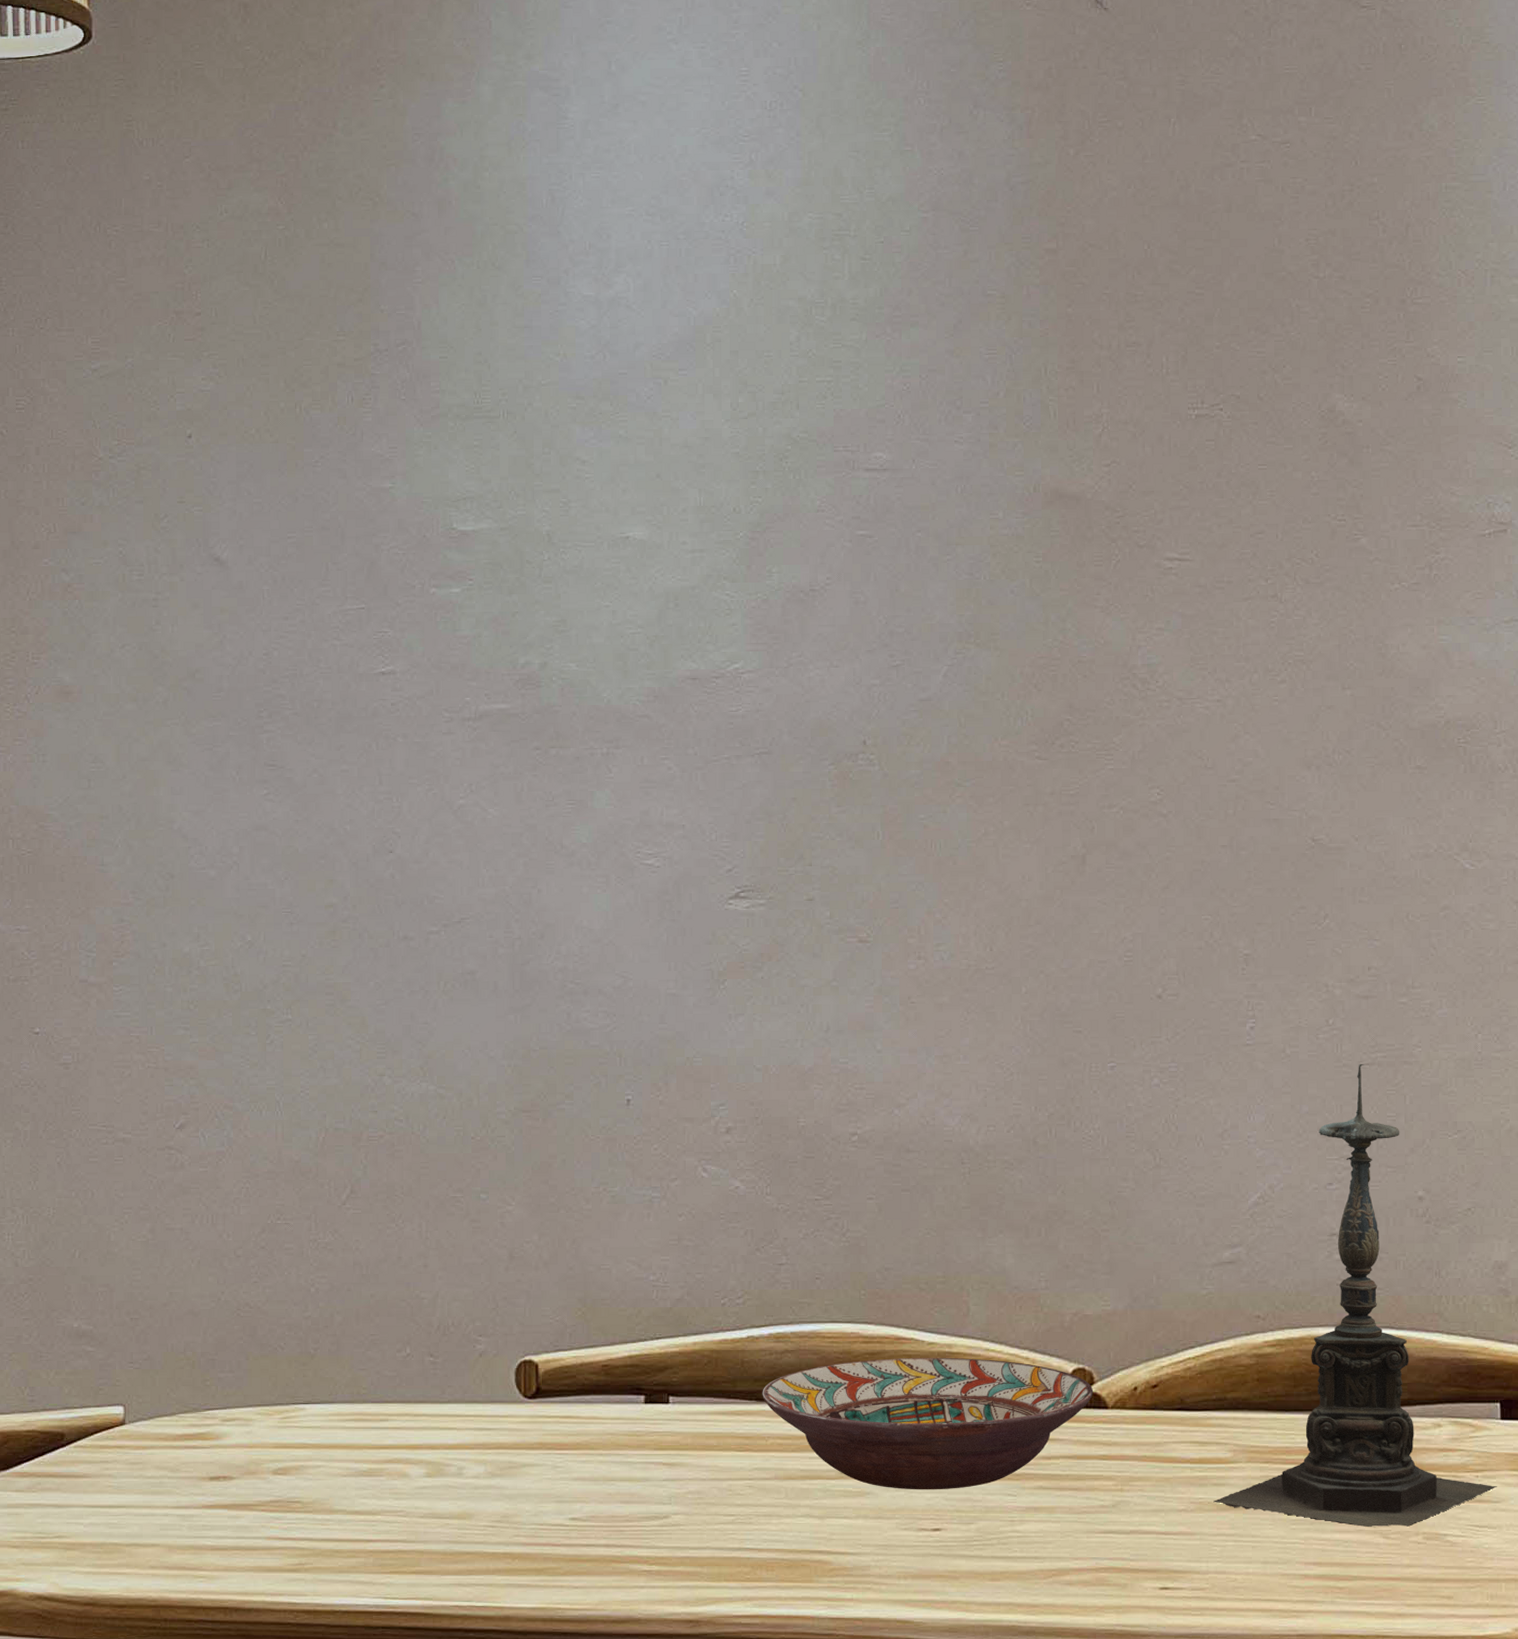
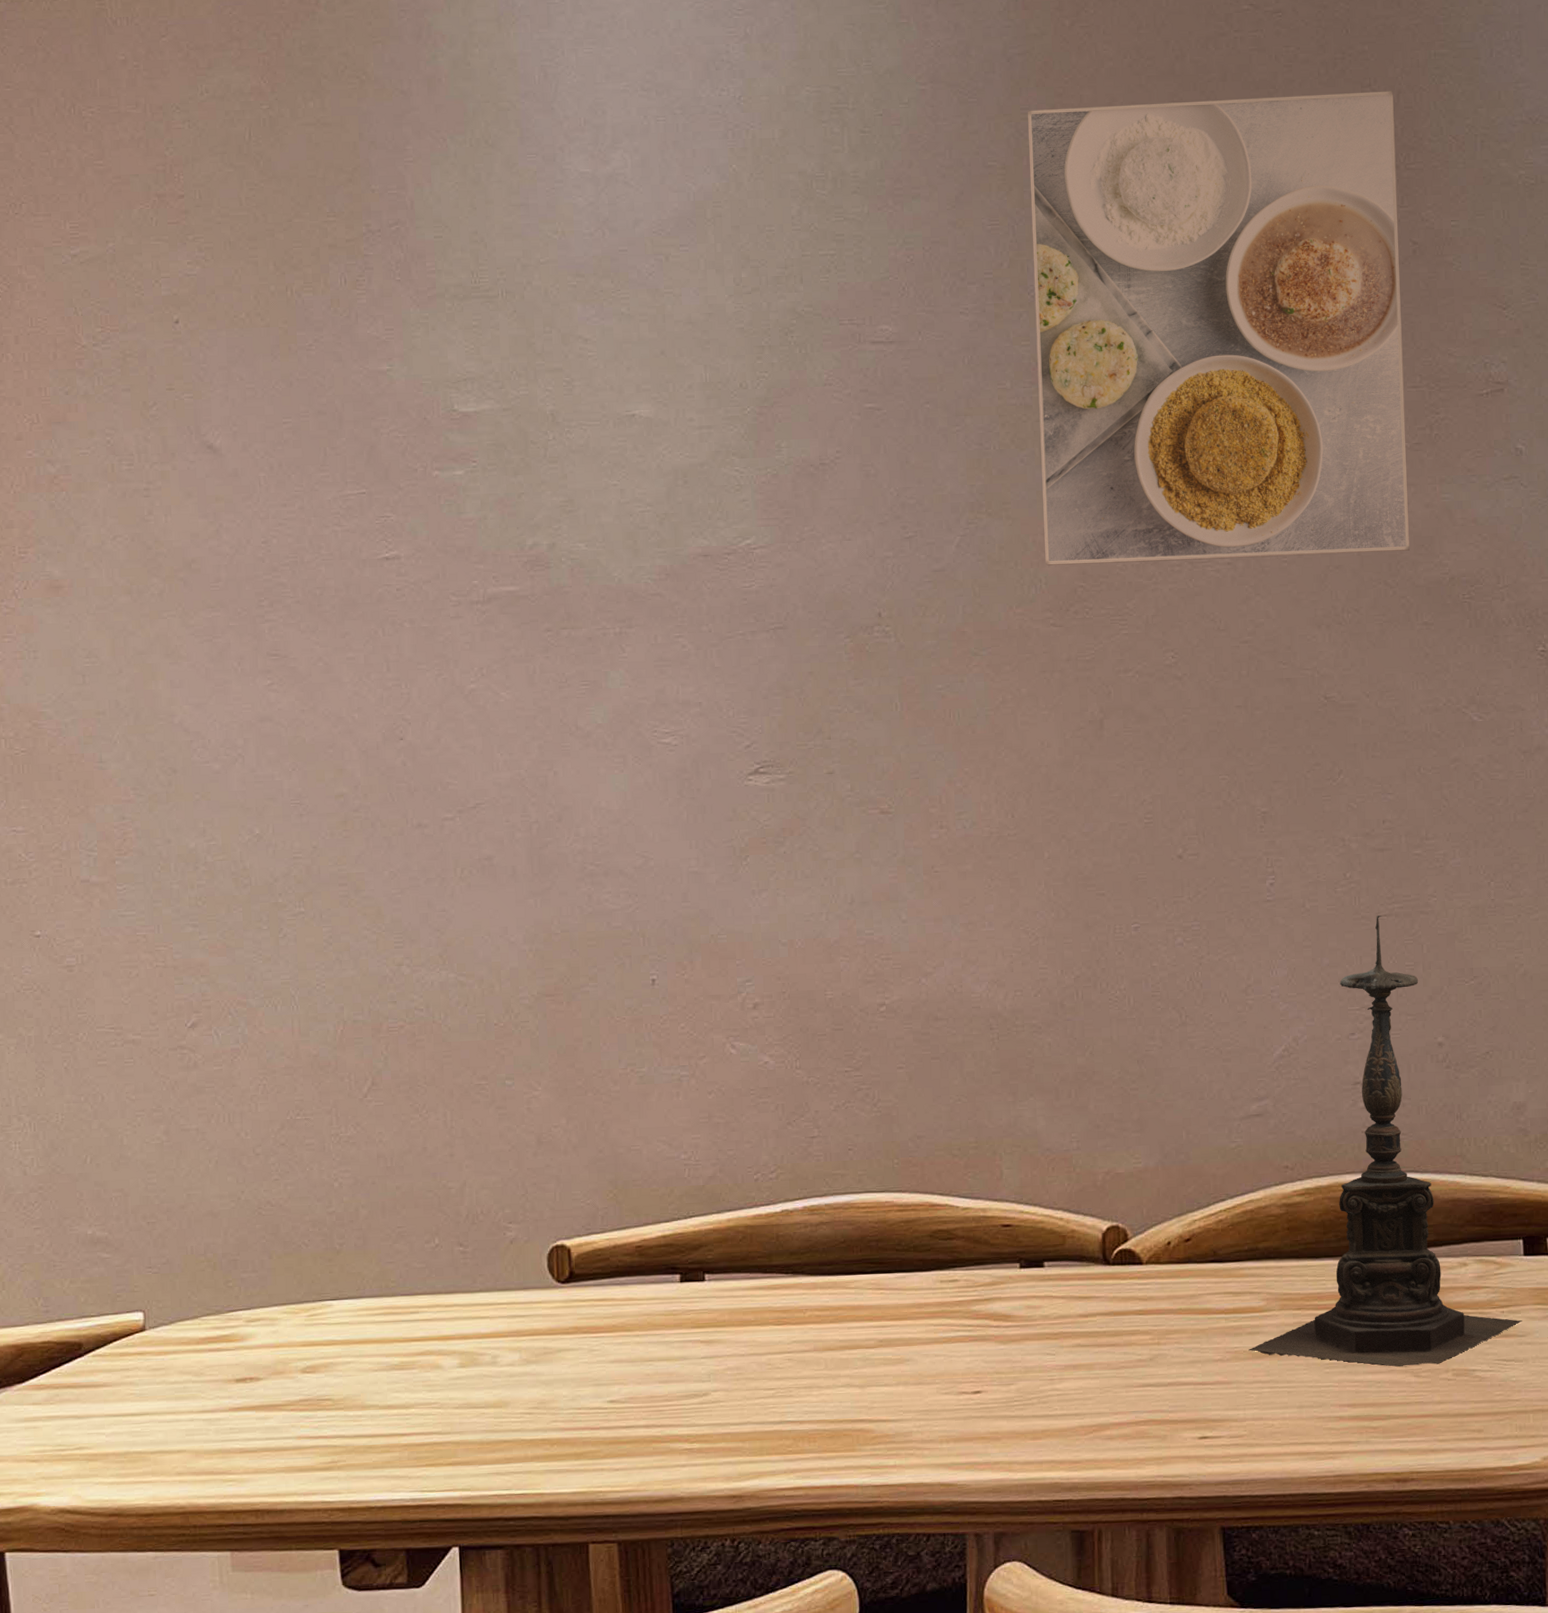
decorative bowl: present [762,1357,1094,1490] -> none [798,1221,1128,1355]
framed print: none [1029,224,1405,698] -> present [1028,91,1410,566]

